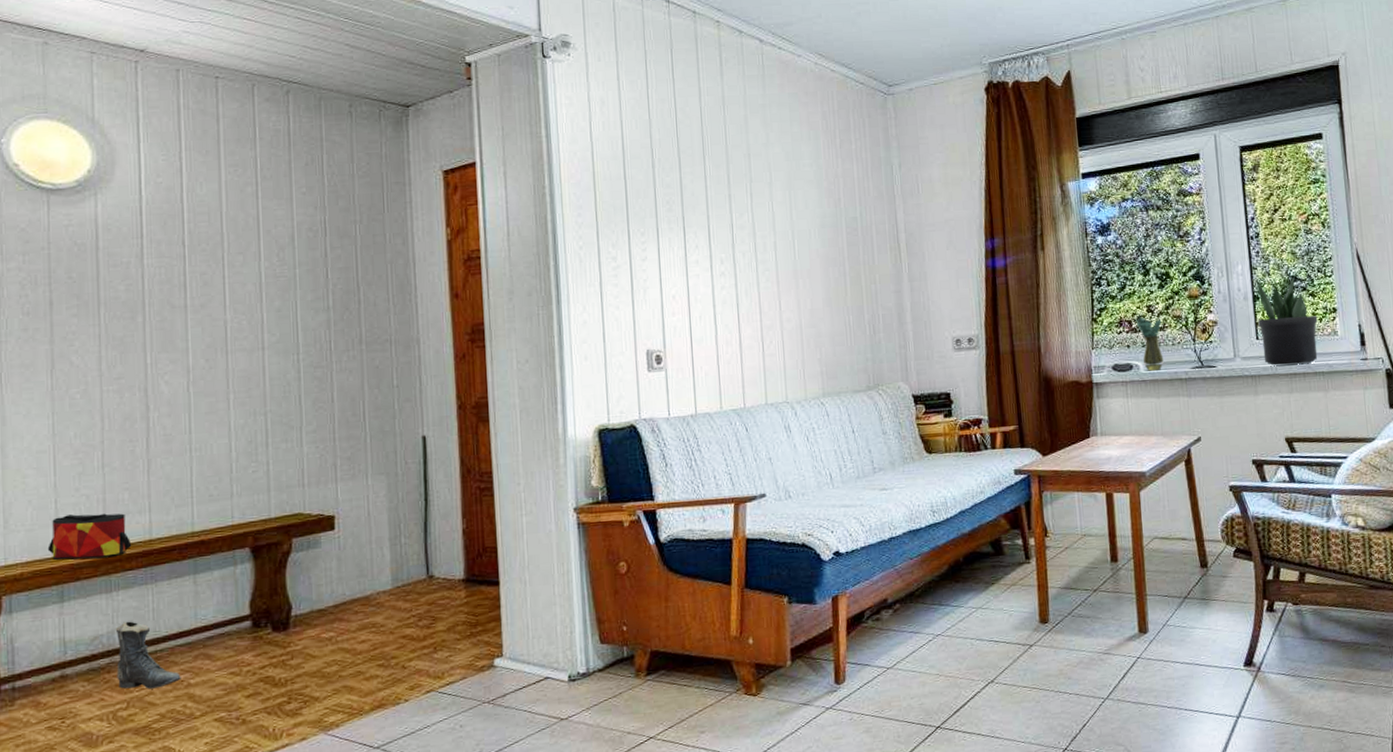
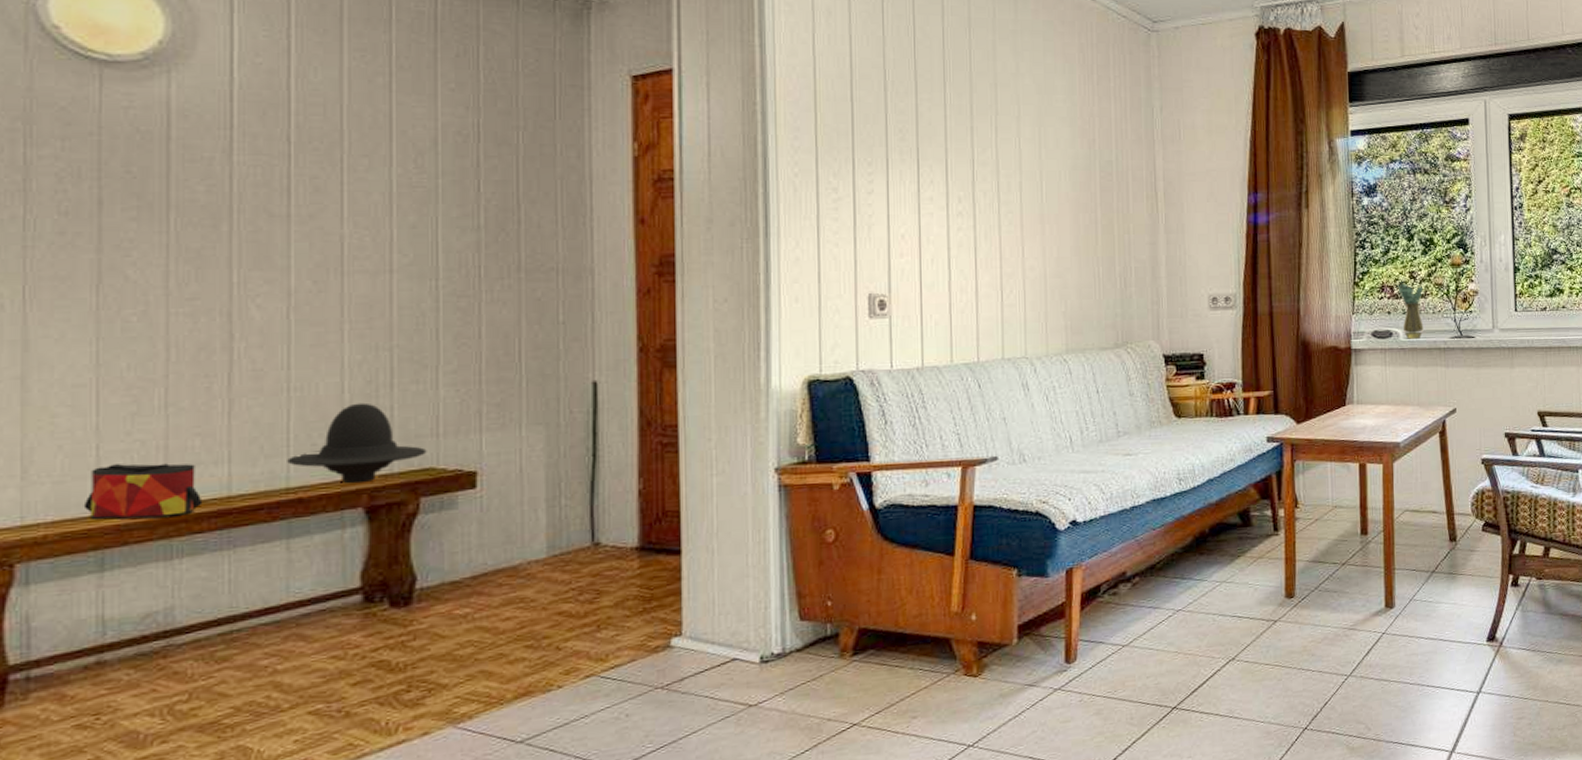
boot: present [115,621,181,689] -> none [175,595,265,677]
hat: none [192,459,296,528] -> present [287,402,427,484]
planter: present [1256,279,1318,366] -> none [1517,251,1574,339]

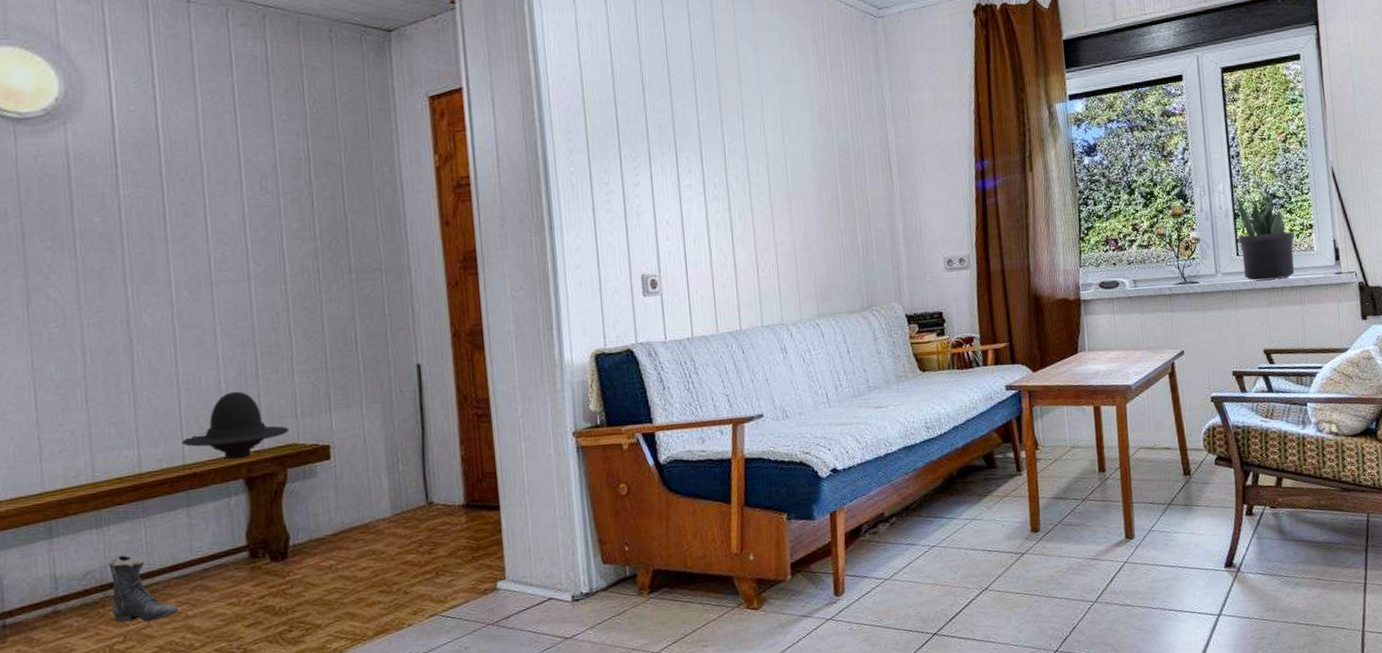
bag: present [83,463,203,520] -> none [32,448,121,497]
boot: none [175,595,265,677] -> present [107,555,179,623]
vase: present [1396,281,1424,339] -> none [1120,233,1149,288]
planter: none [1517,251,1574,339] -> present [1236,197,1295,281]

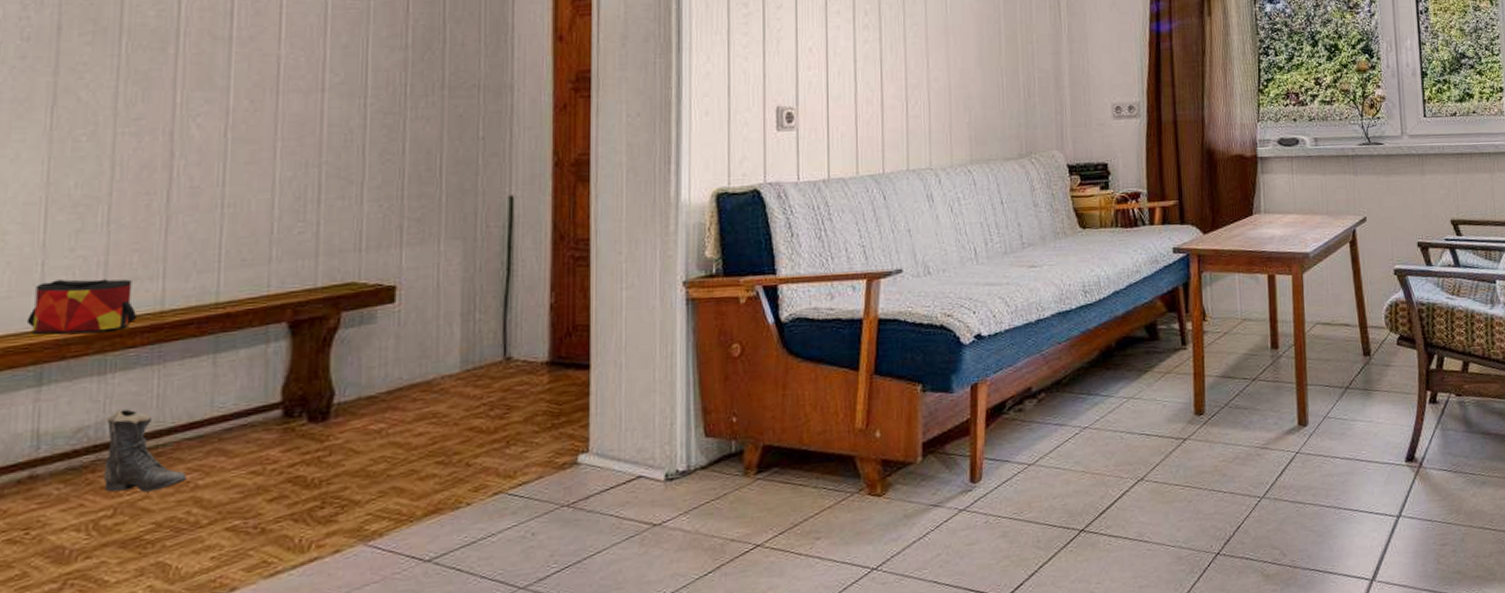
bag: none [32,448,121,497] -> present [26,279,138,335]
hat: present [182,391,290,460] -> none [218,218,350,299]
planter: present [1236,197,1295,281] -> none [1424,56,1485,145]

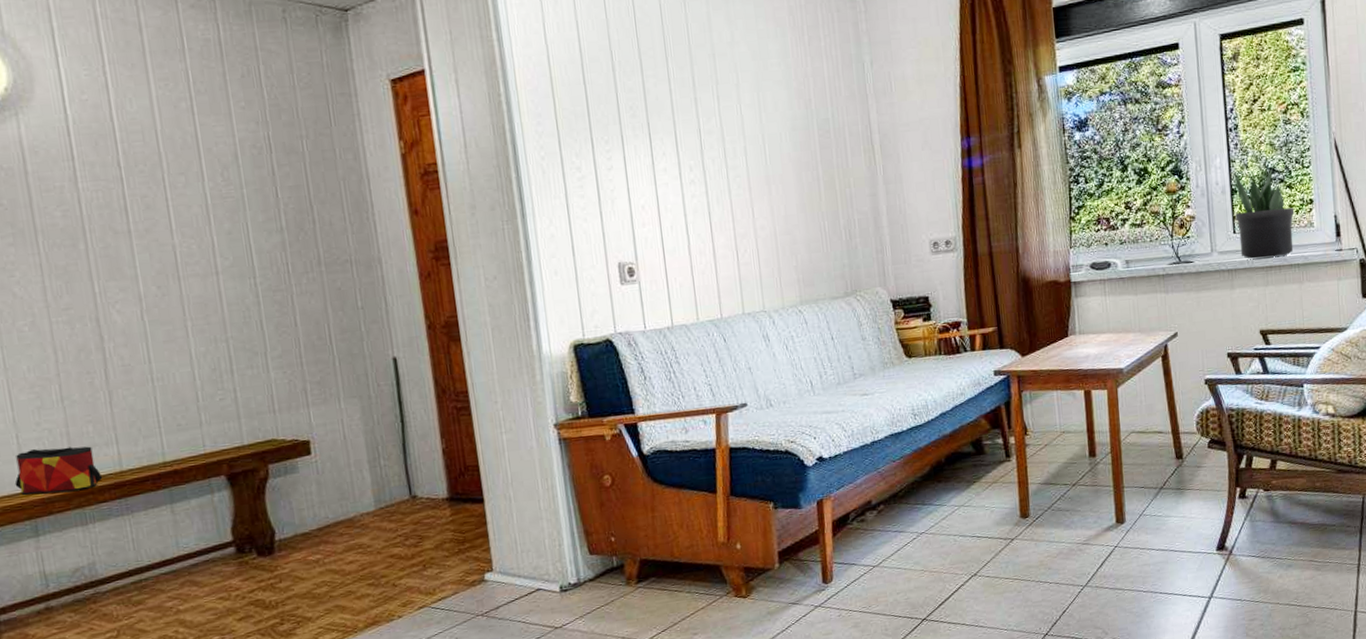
boot: present [103,409,187,492] -> none [96,552,170,618]
planter: none [1424,56,1485,145] -> present [1234,171,1295,259]

